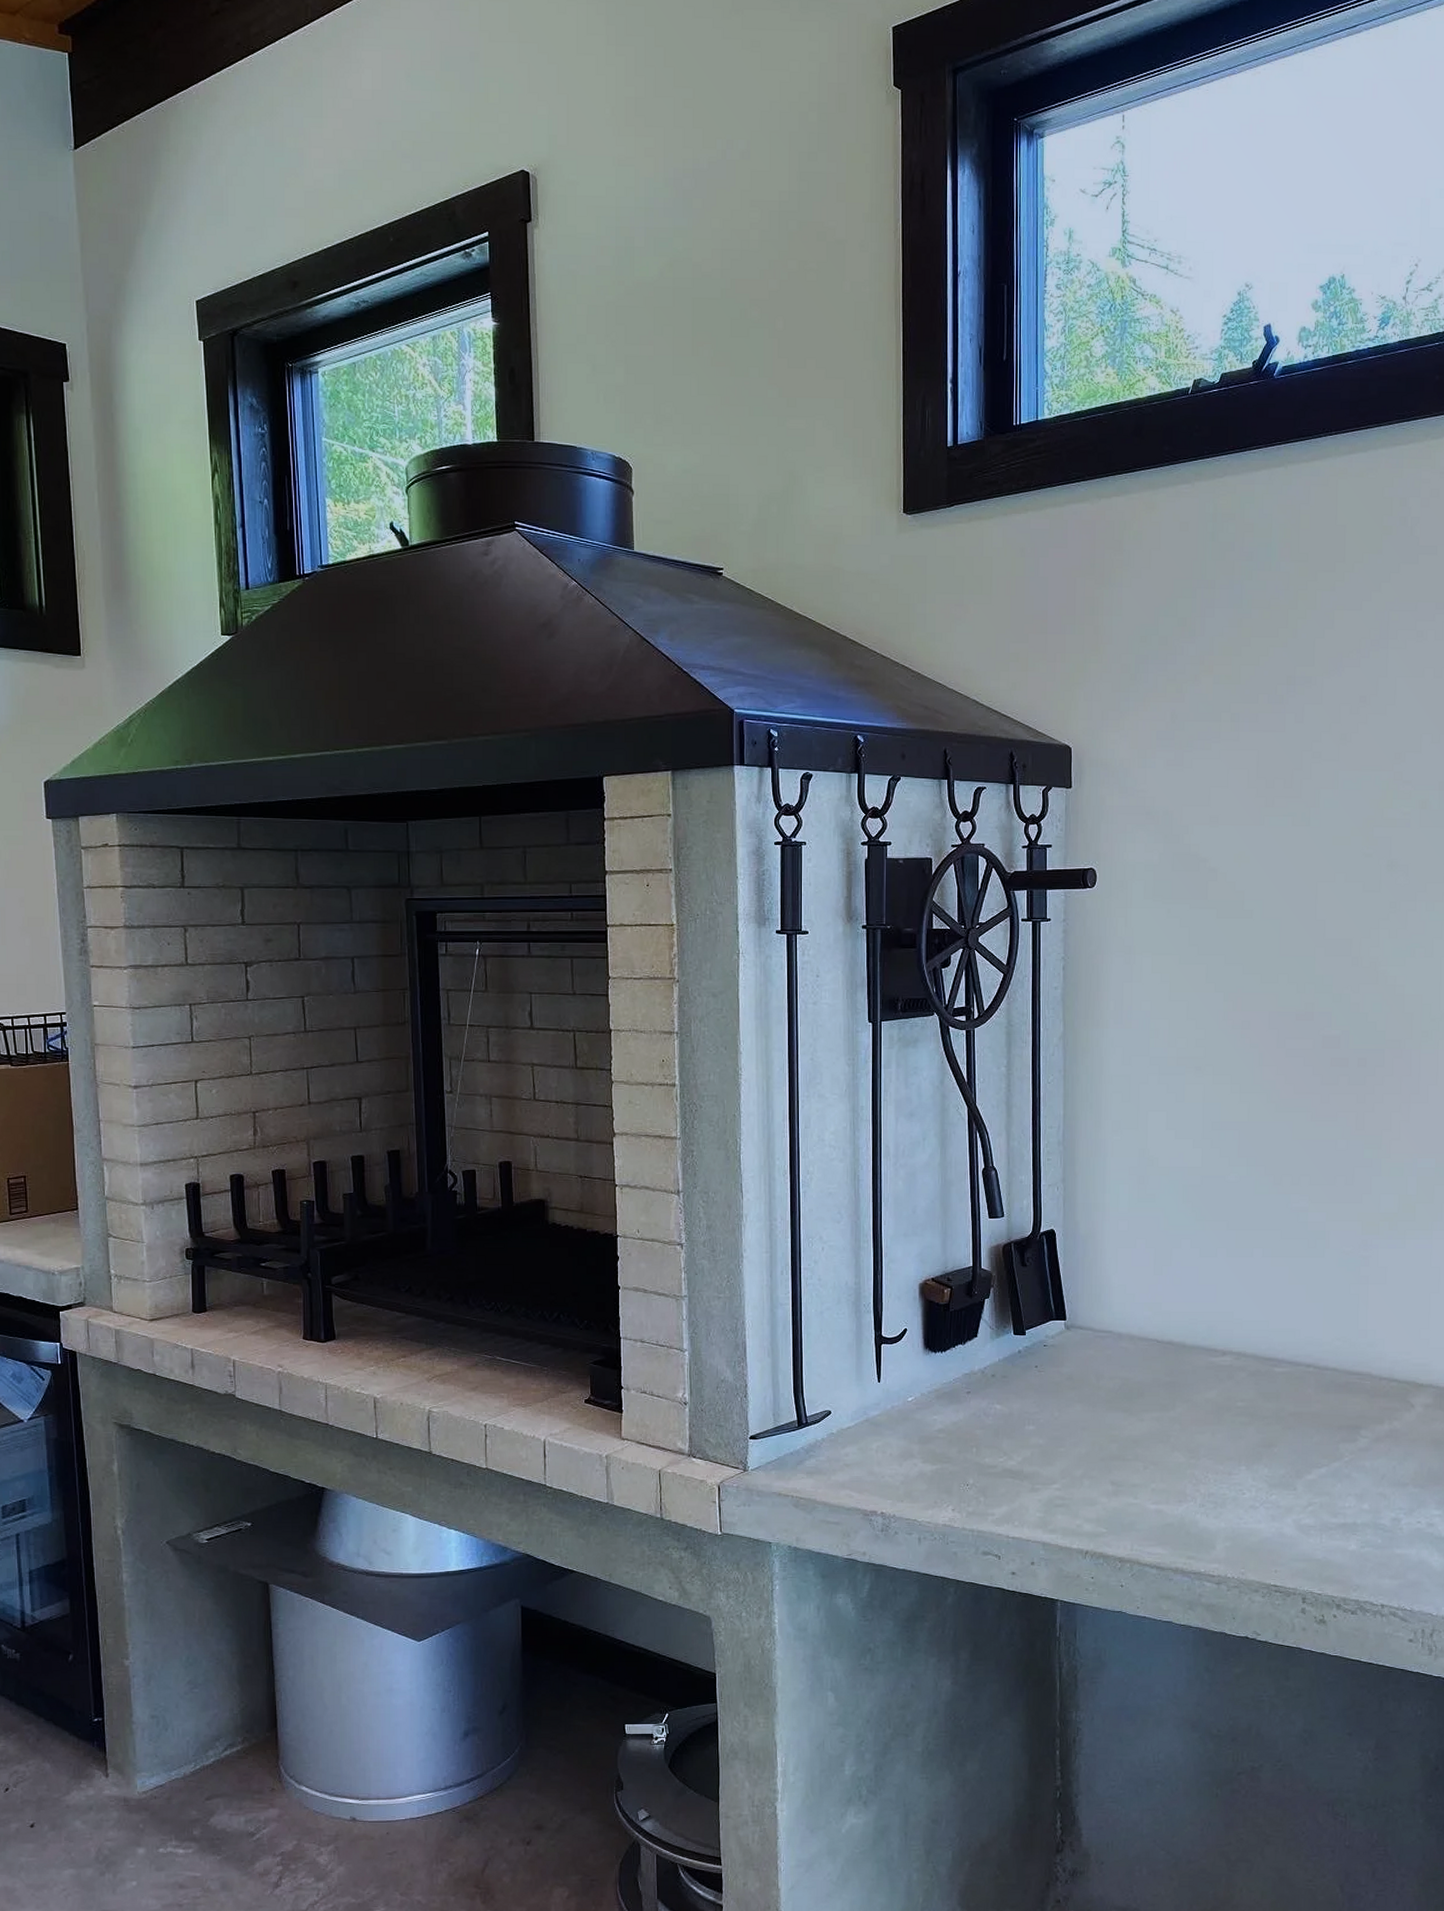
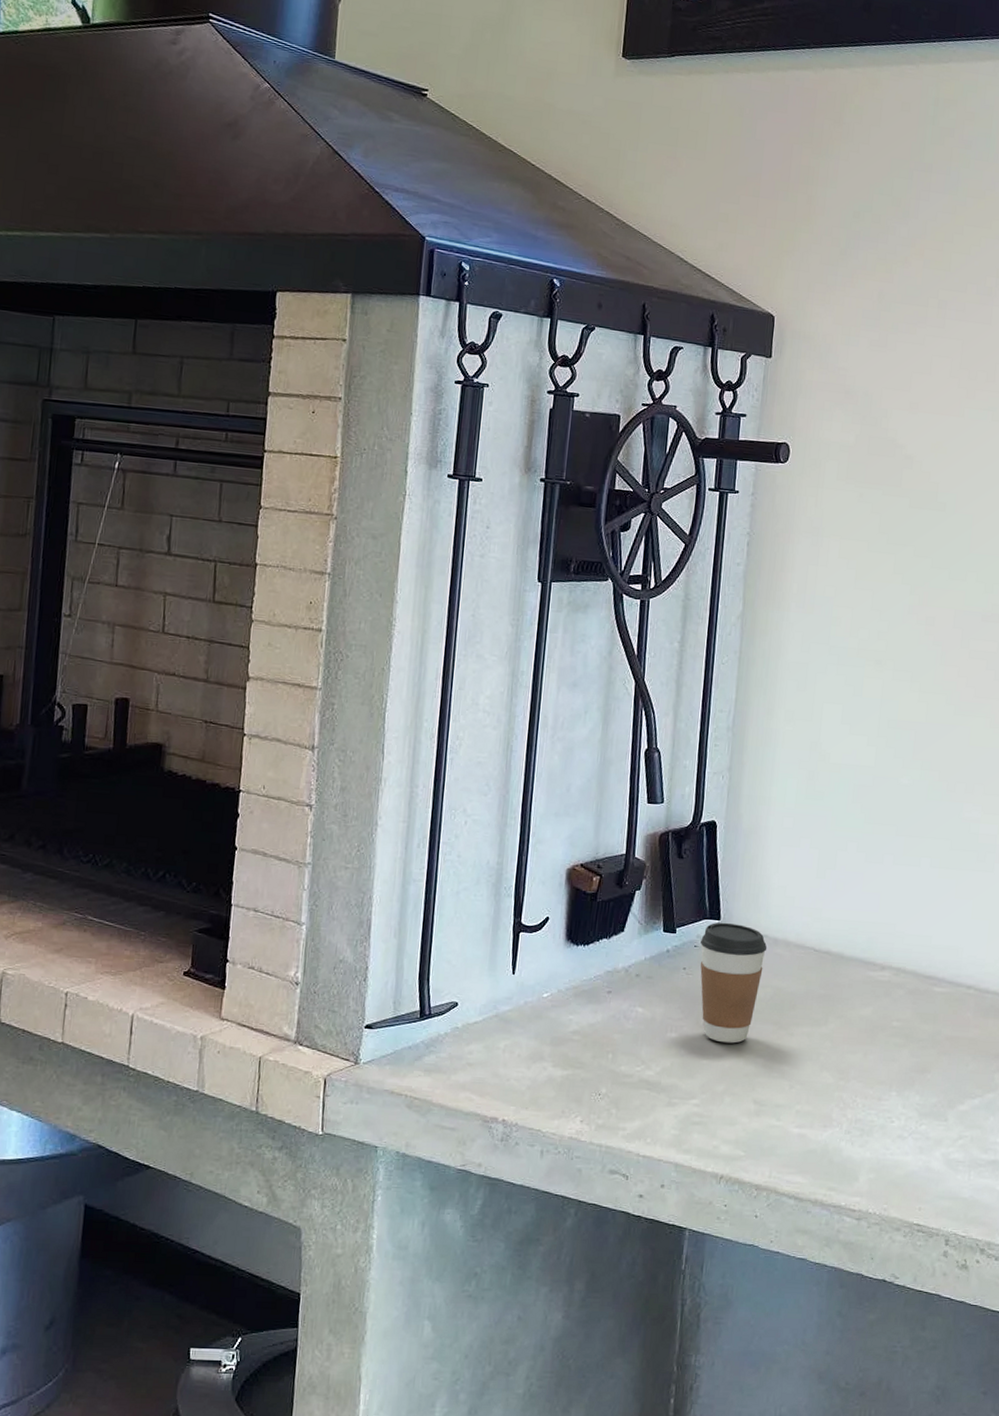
coffee cup: none [1049,1322,1113,1432] -> present [700,922,768,1044]

